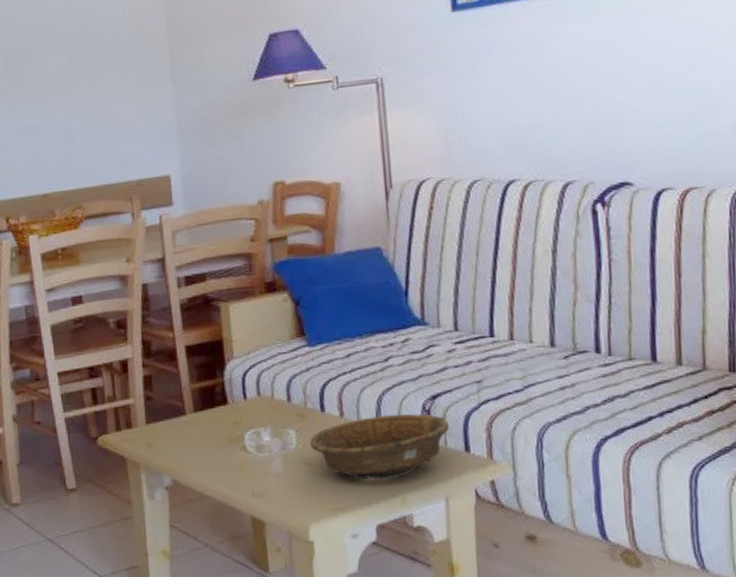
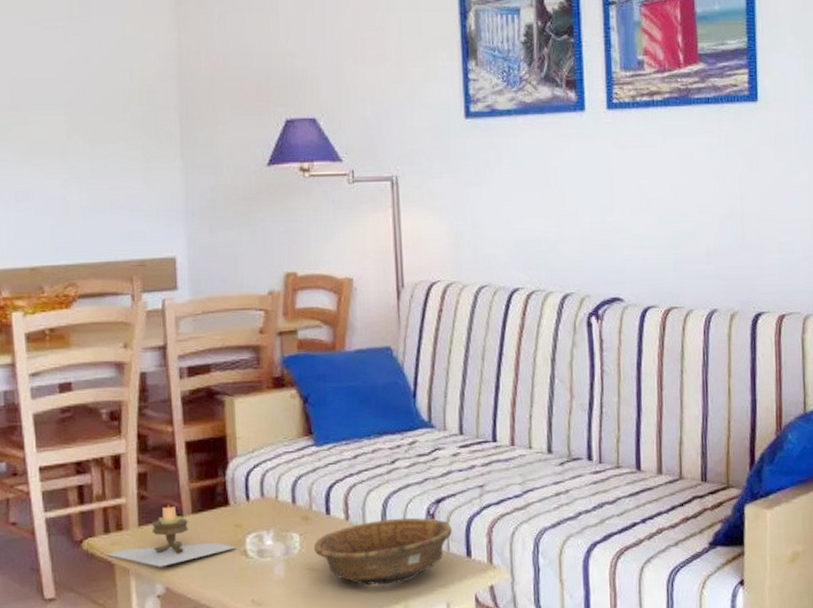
candle: none [118,404,236,461] -> present [106,504,237,567]

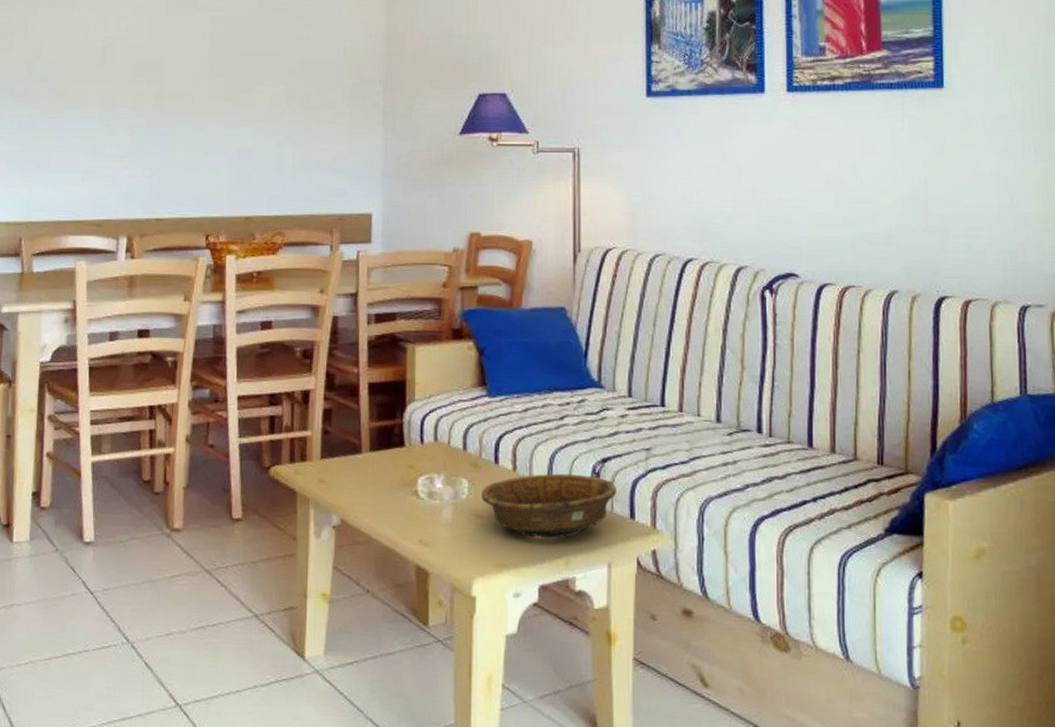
candle: present [106,504,237,567] -> none [290,441,409,499]

